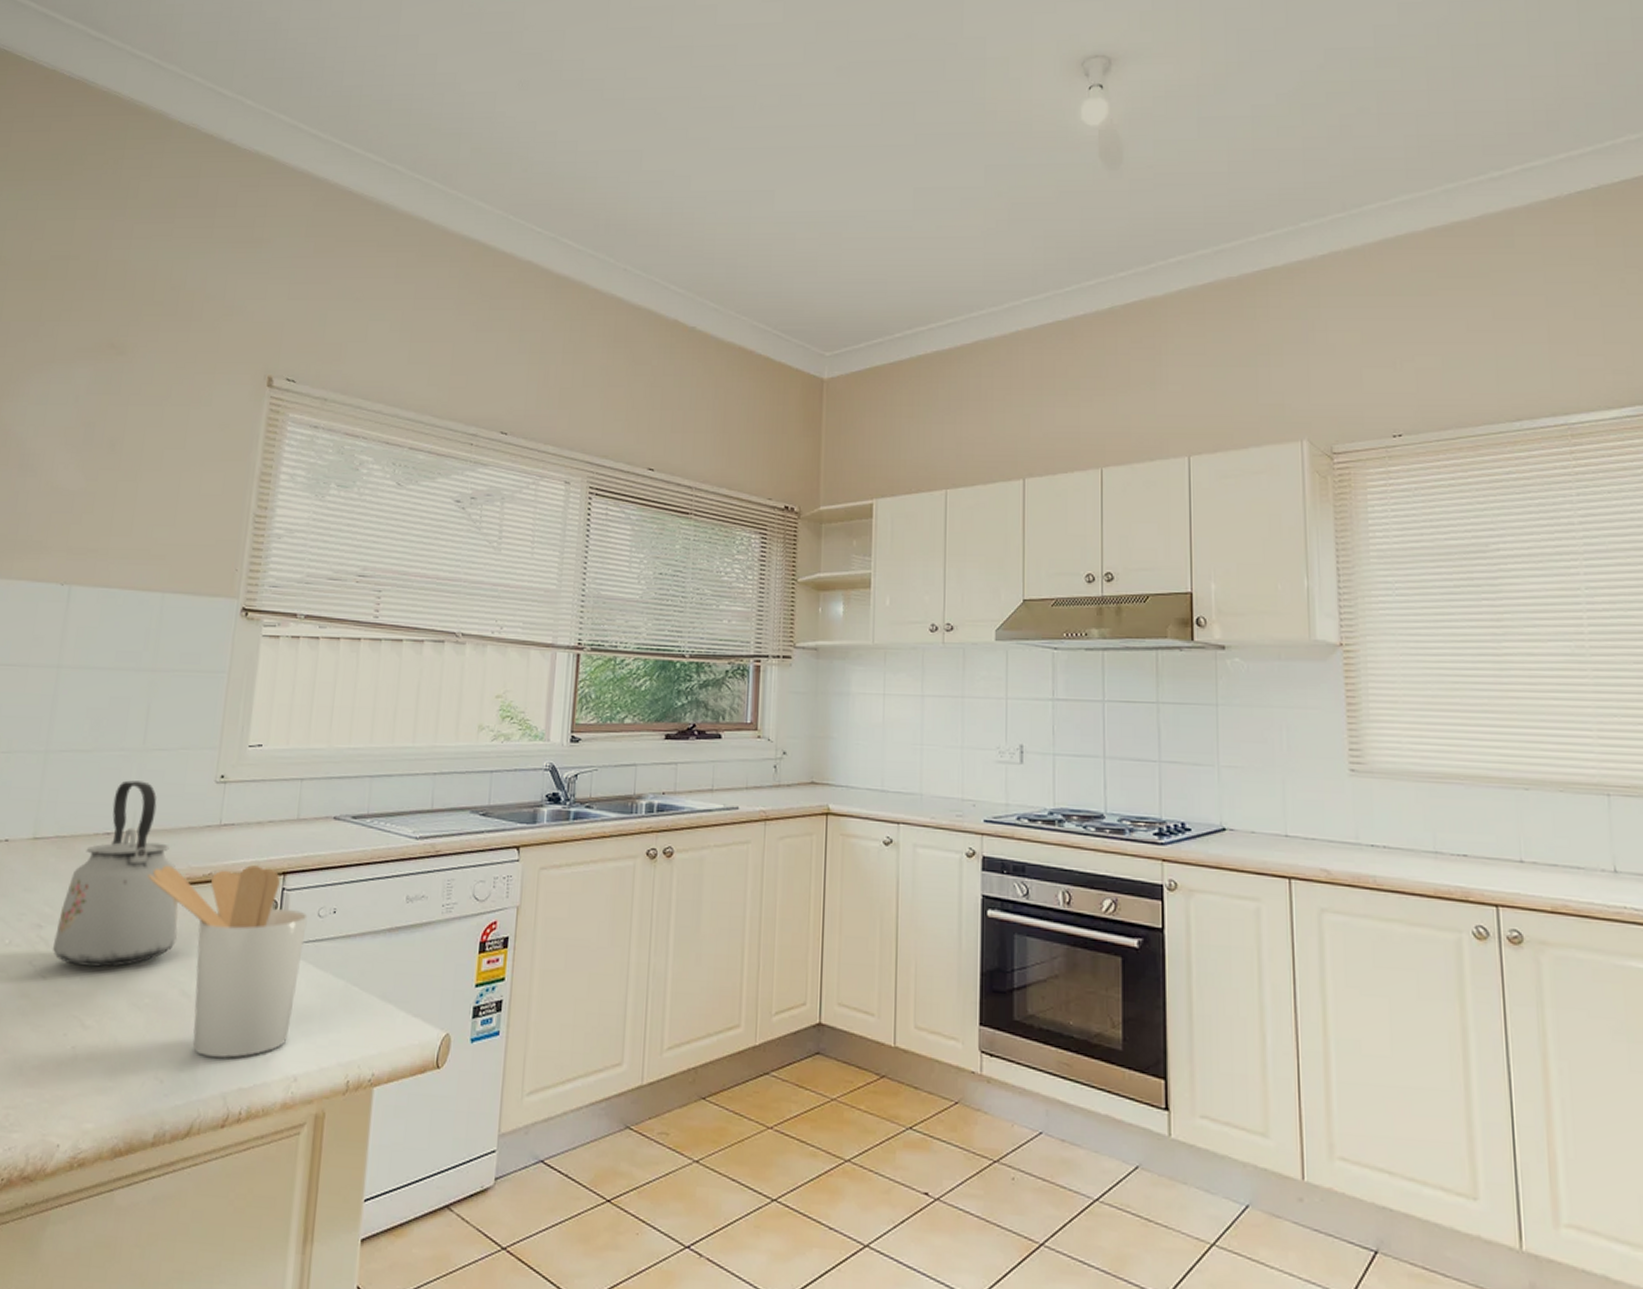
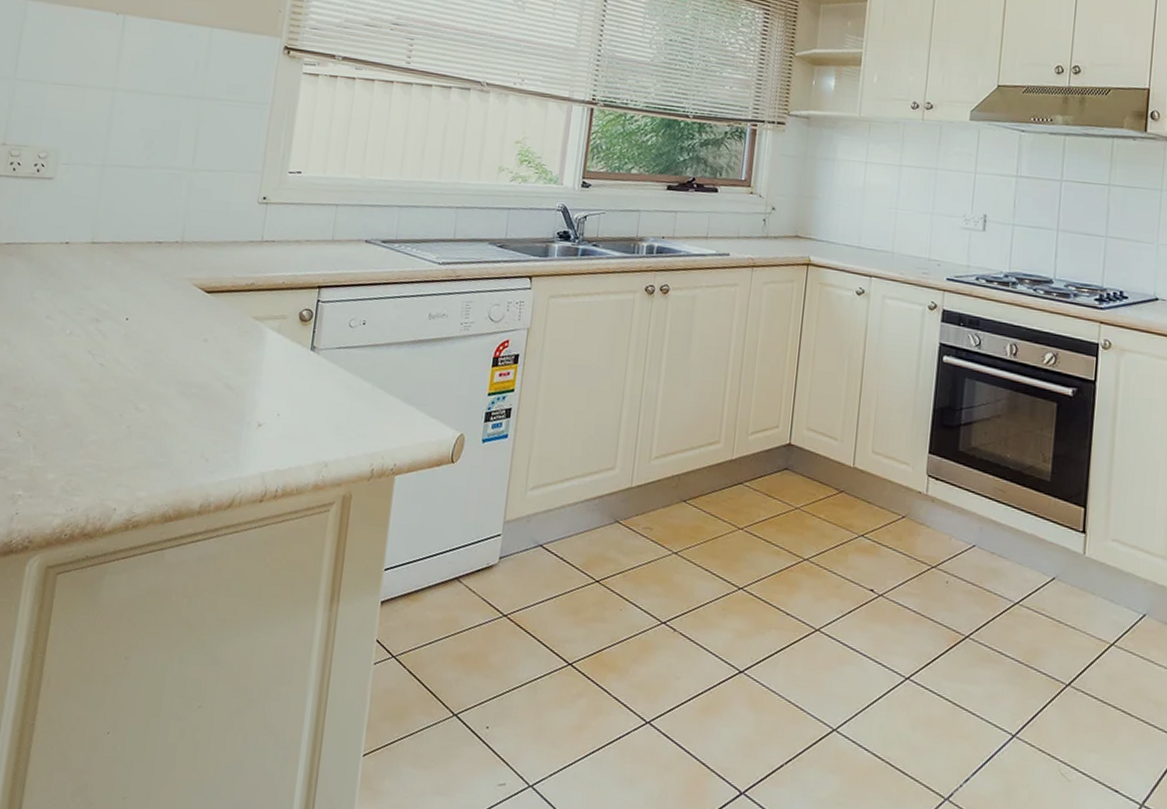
kettle: present [52,780,179,967] -> none [109,196,223,360]
utensil holder: present [147,865,308,1058] -> none [195,273,340,444]

